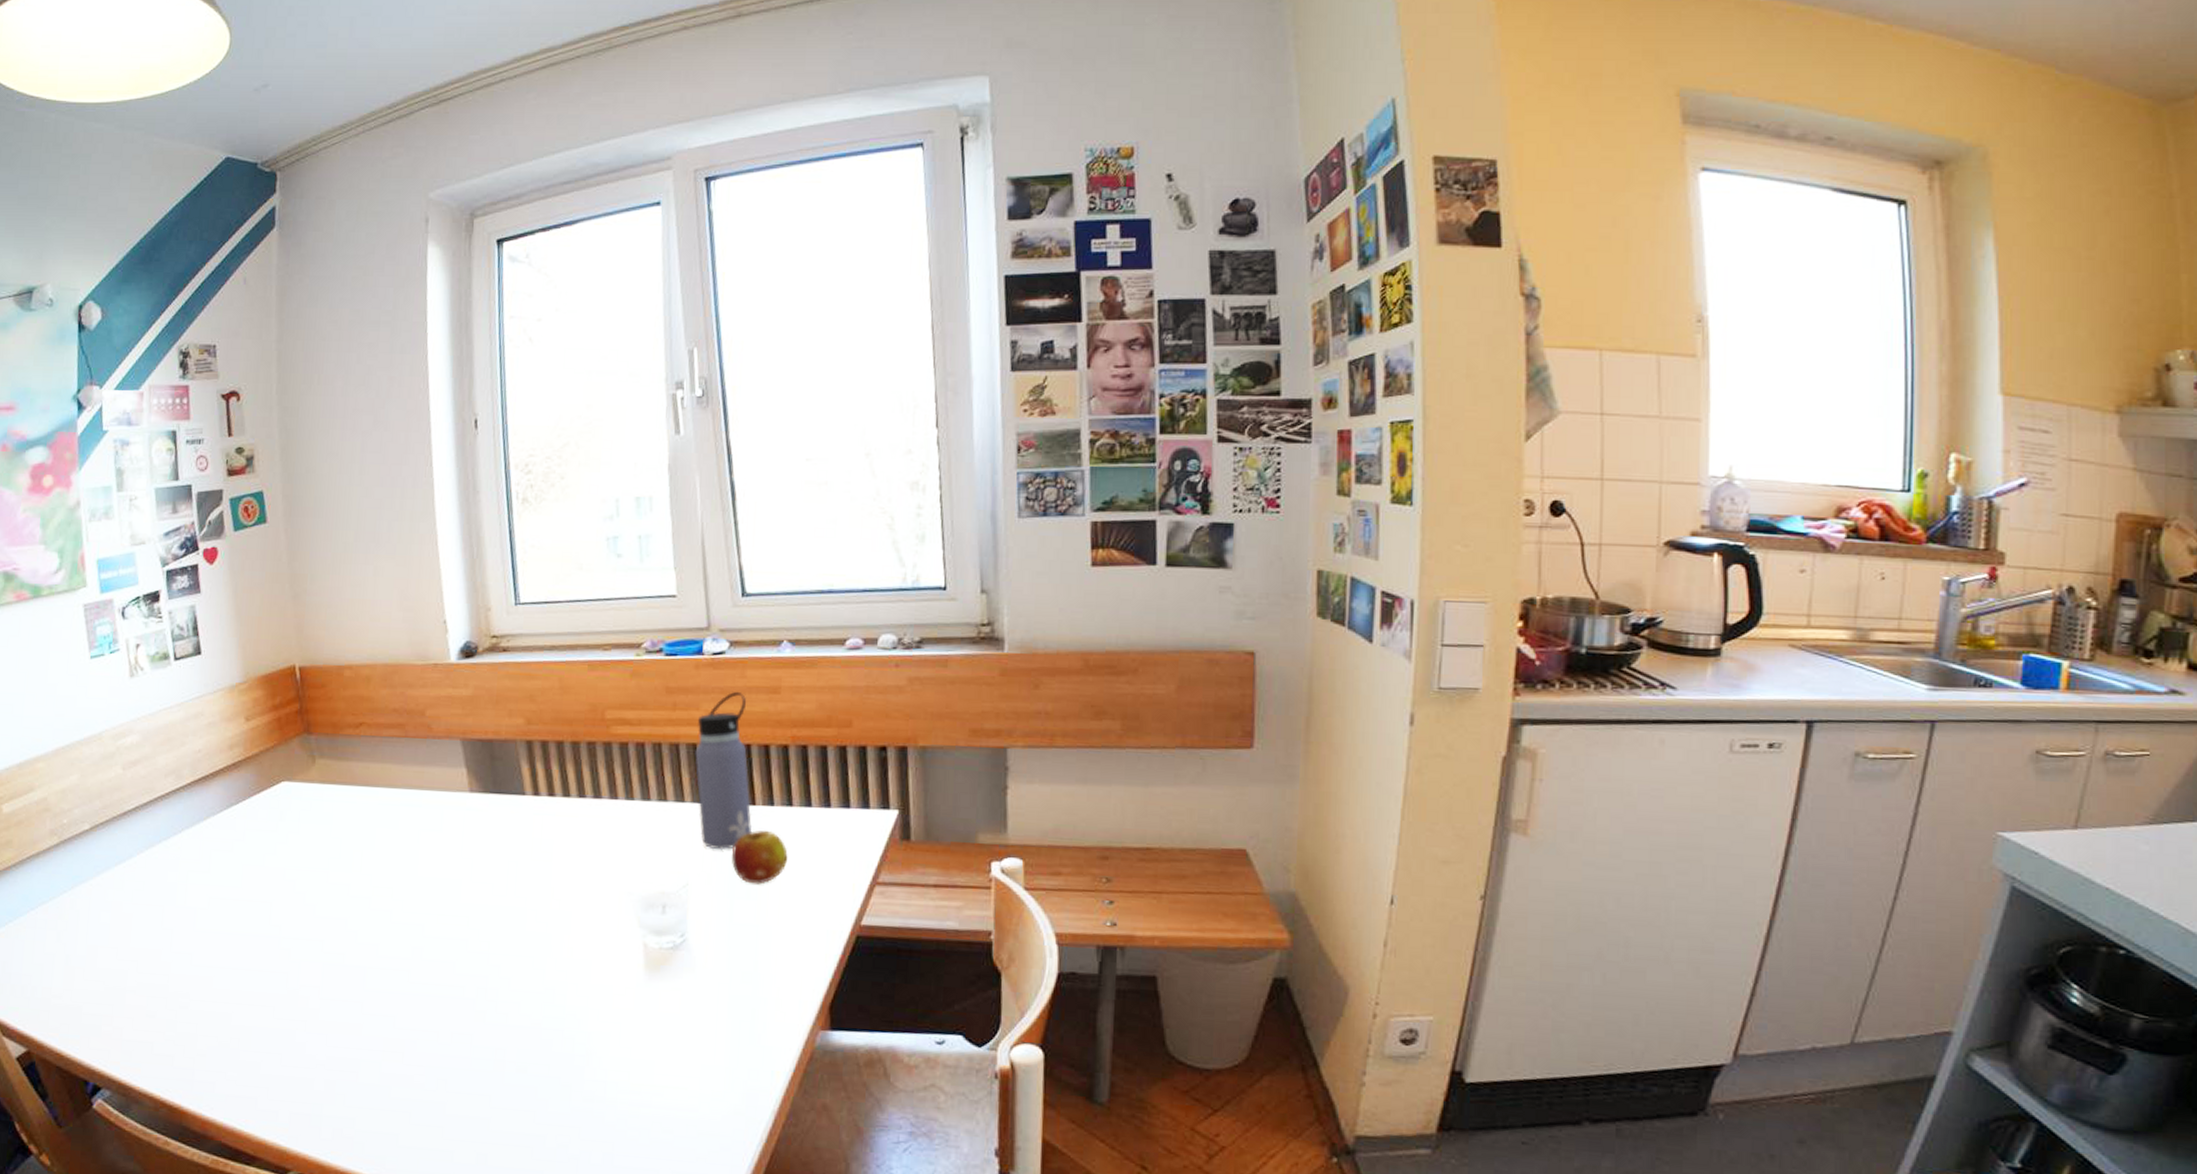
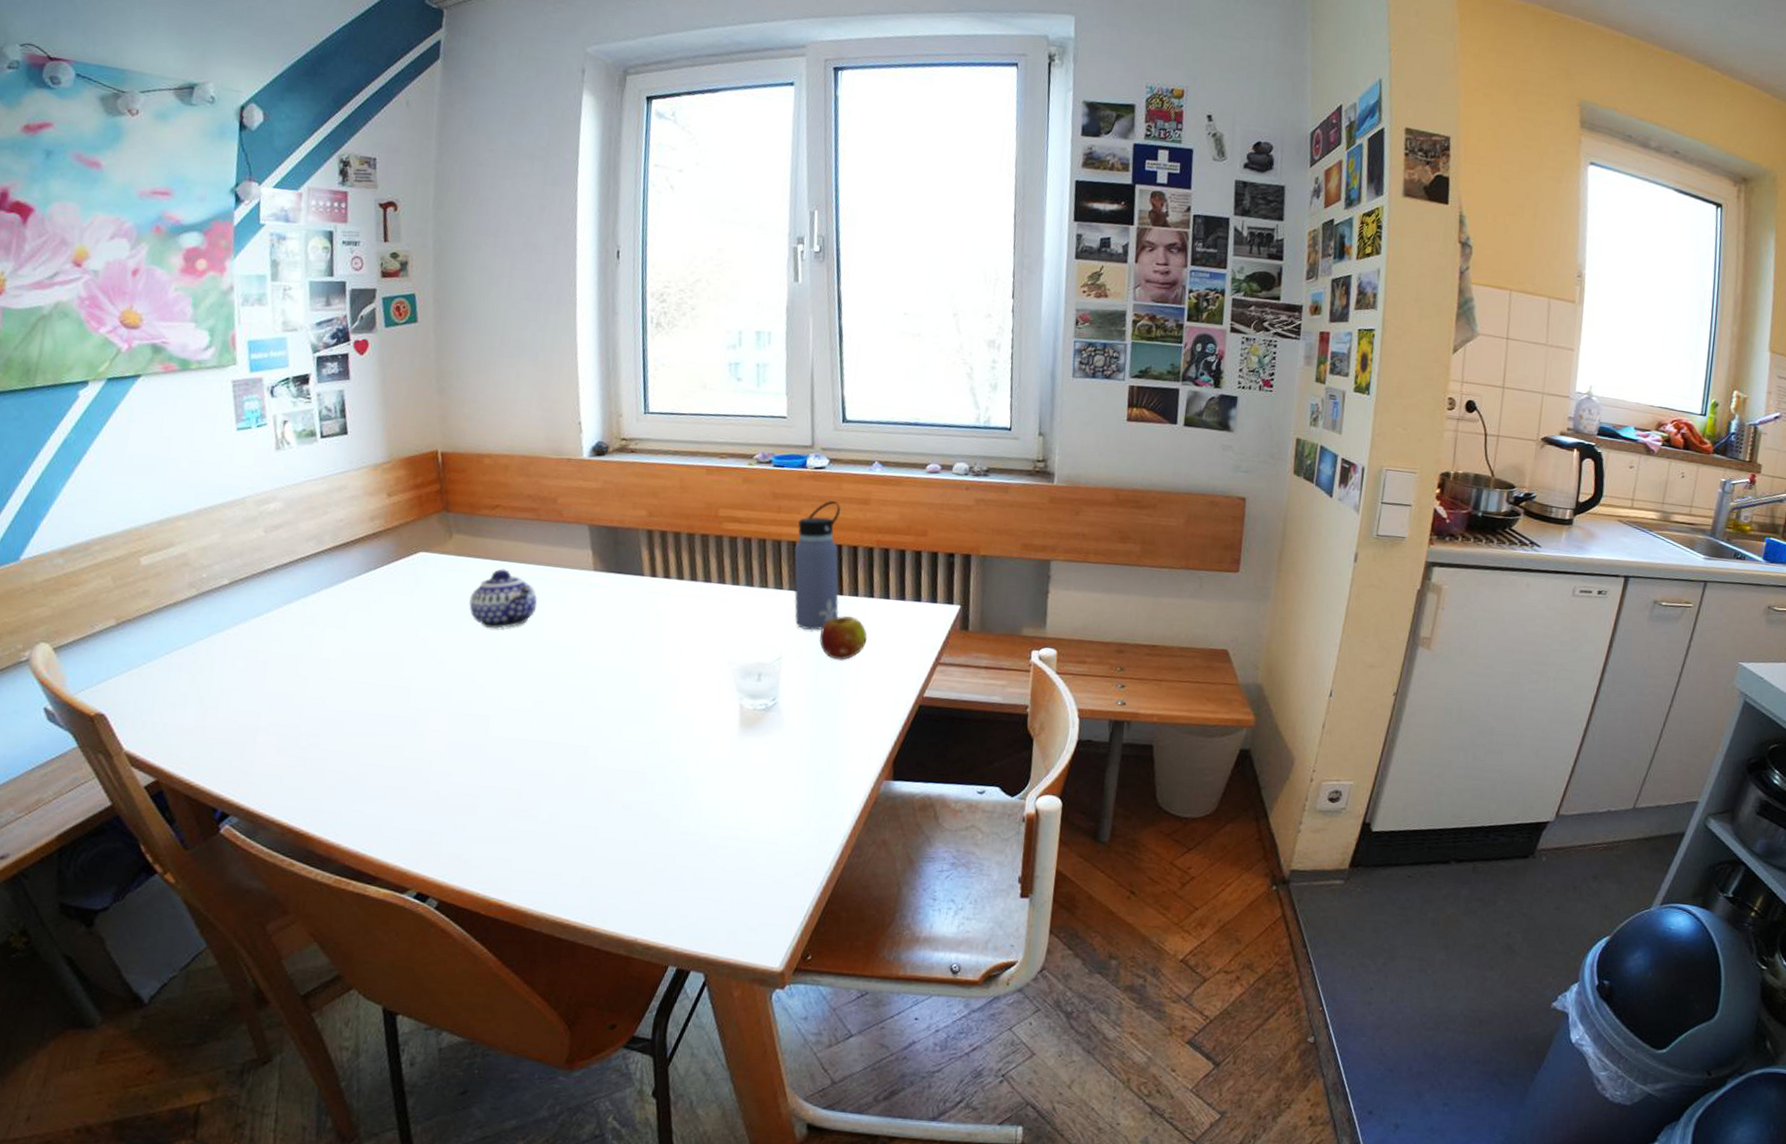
teapot: none [336,796,410,866] -> present [468,569,538,630]

